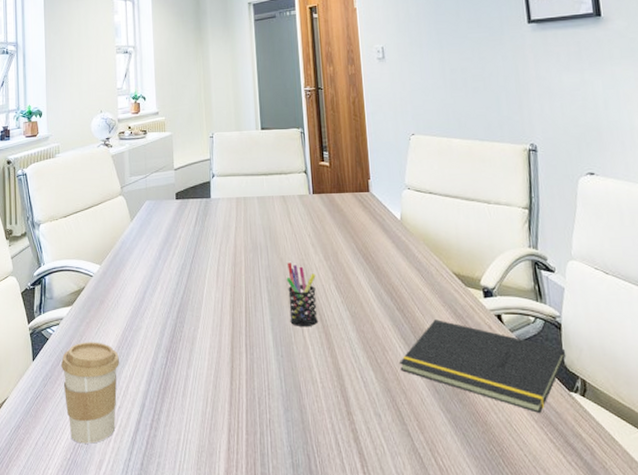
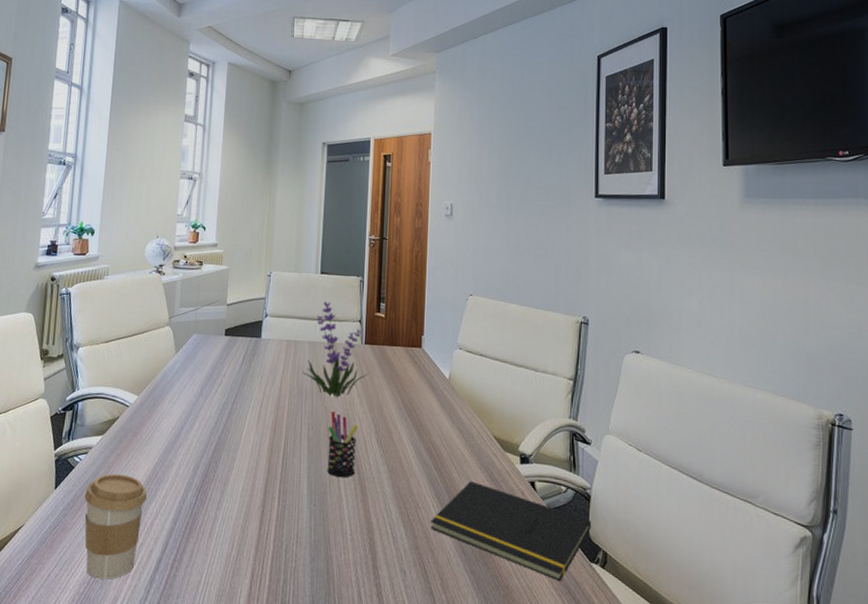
plant: none [254,155,320,249] -> present [302,301,368,398]

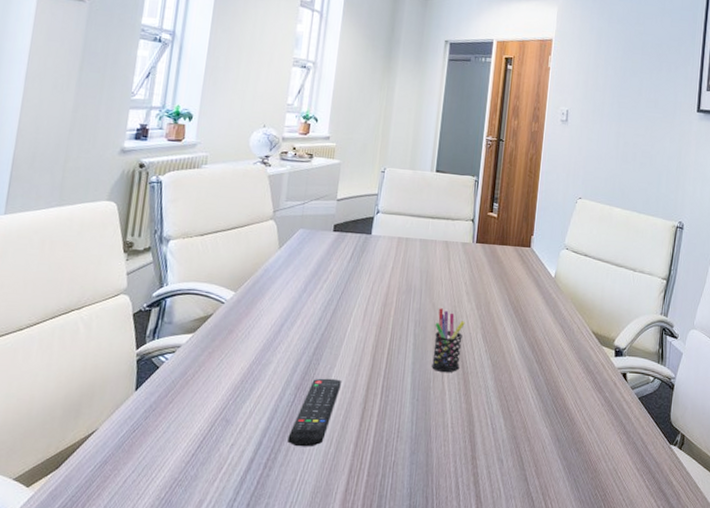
coffee cup: present [84,473,147,579] -> none [168,373,241,483]
remote control: none [192,481,239,550] -> present [287,378,341,447]
plant: present [302,301,368,398] -> none [412,199,478,295]
notepad: present [431,481,592,582] -> none [529,373,674,464]

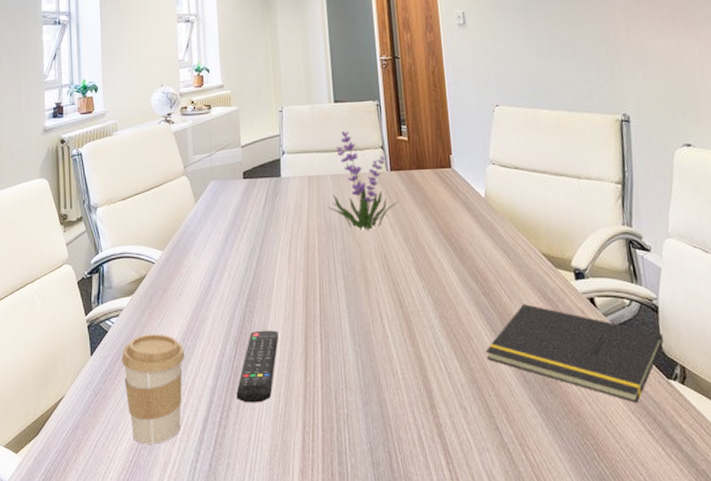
coffee cup: none [168,373,241,483] -> present [121,334,185,444]
plant: none [412,199,478,295] -> present [328,130,398,230]
pen holder: present [432,308,465,373] -> none [363,245,398,315]
notepad: none [529,373,674,464] -> present [486,304,664,404]

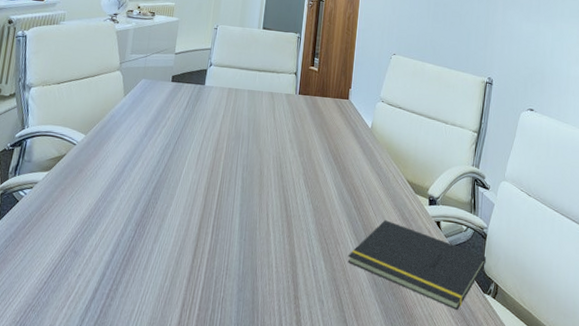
coffee cup: present [121,334,185,444] -> none [24,207,88,308]
remote control: present [236,330,279,403] -> none [128,216,176,280]
plant: present [328,130,398,230] -> none [241,54,300,142]

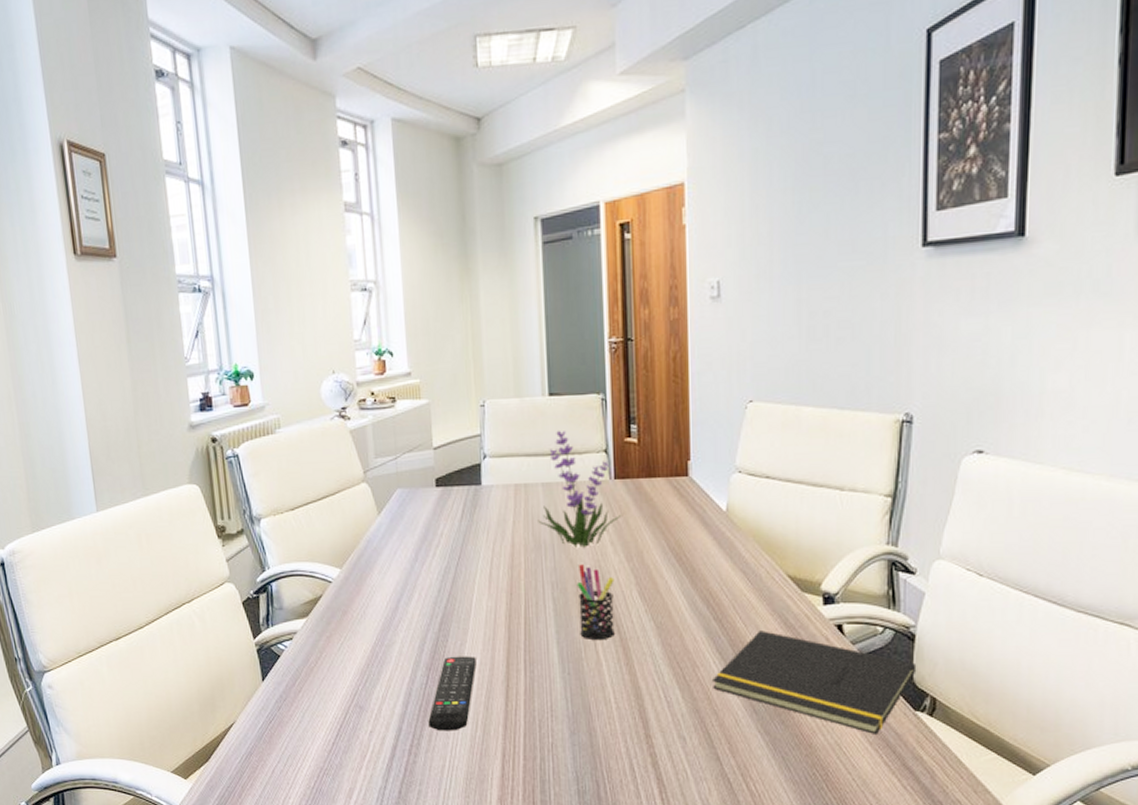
remote control: none [128,216,176,280] -> present [428,656,477,731]
plant: none [241,54,300,142] -> present [538,430,622,548]
pen holder: none [258,154,289,215] -> present [577,564,615,641]

